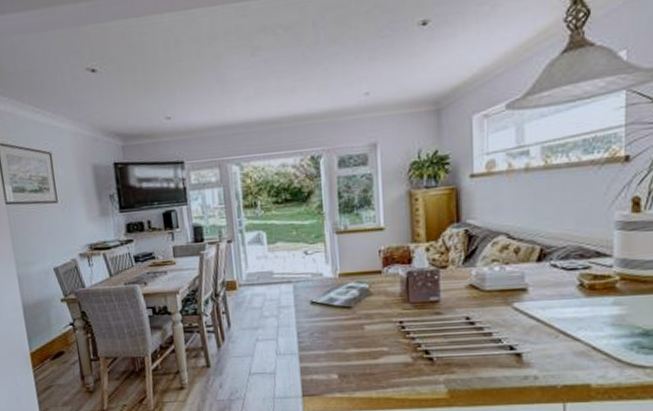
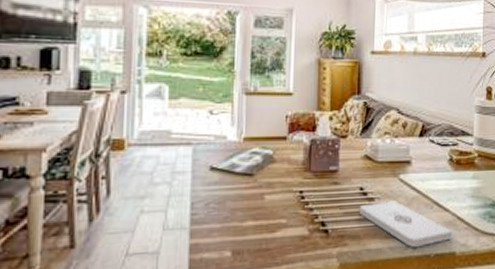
notepad: none [467,330,585,377] -> present [360,200,452,247]

